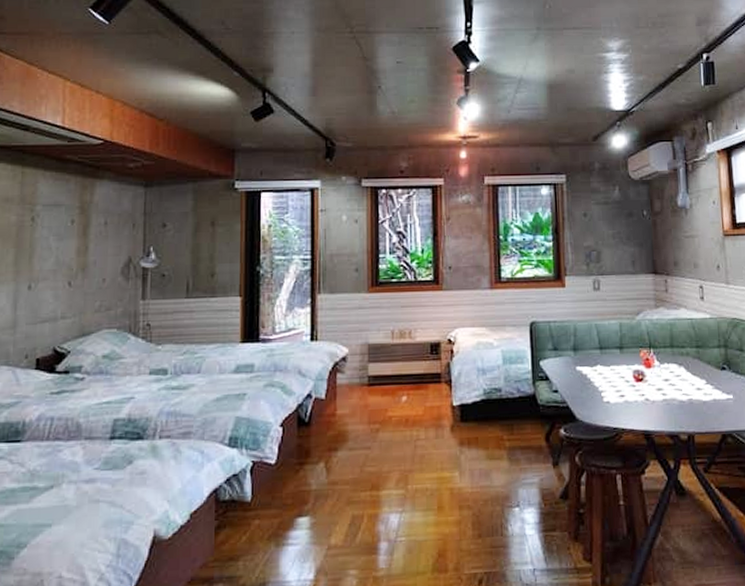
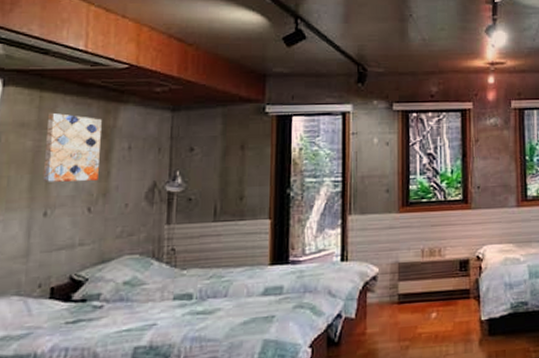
wall art: none [26,188,79,256] -> present [42,112,102,182]

